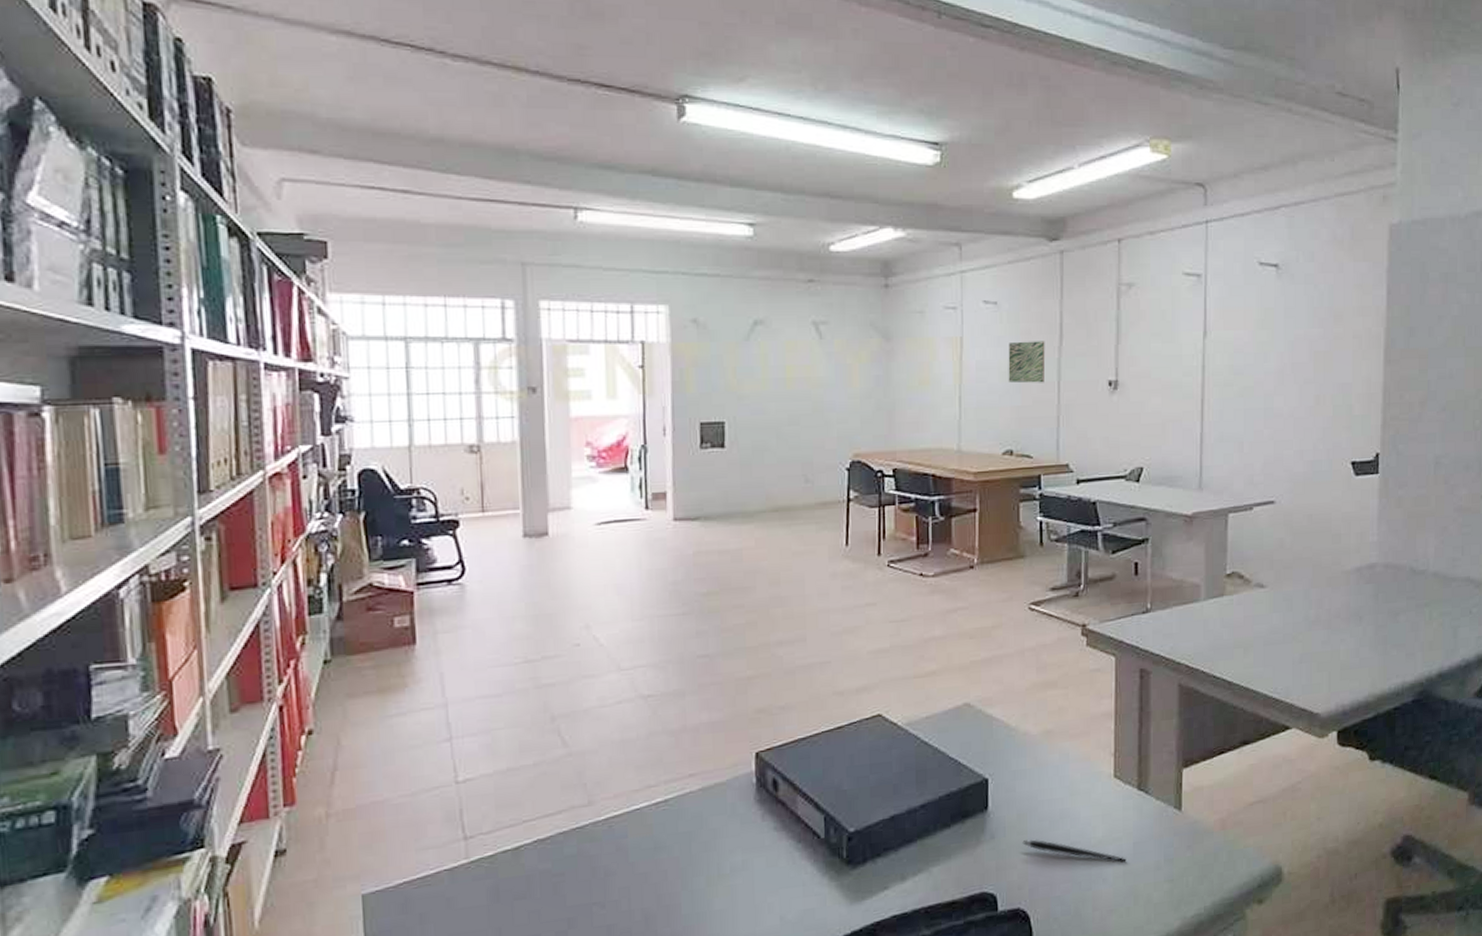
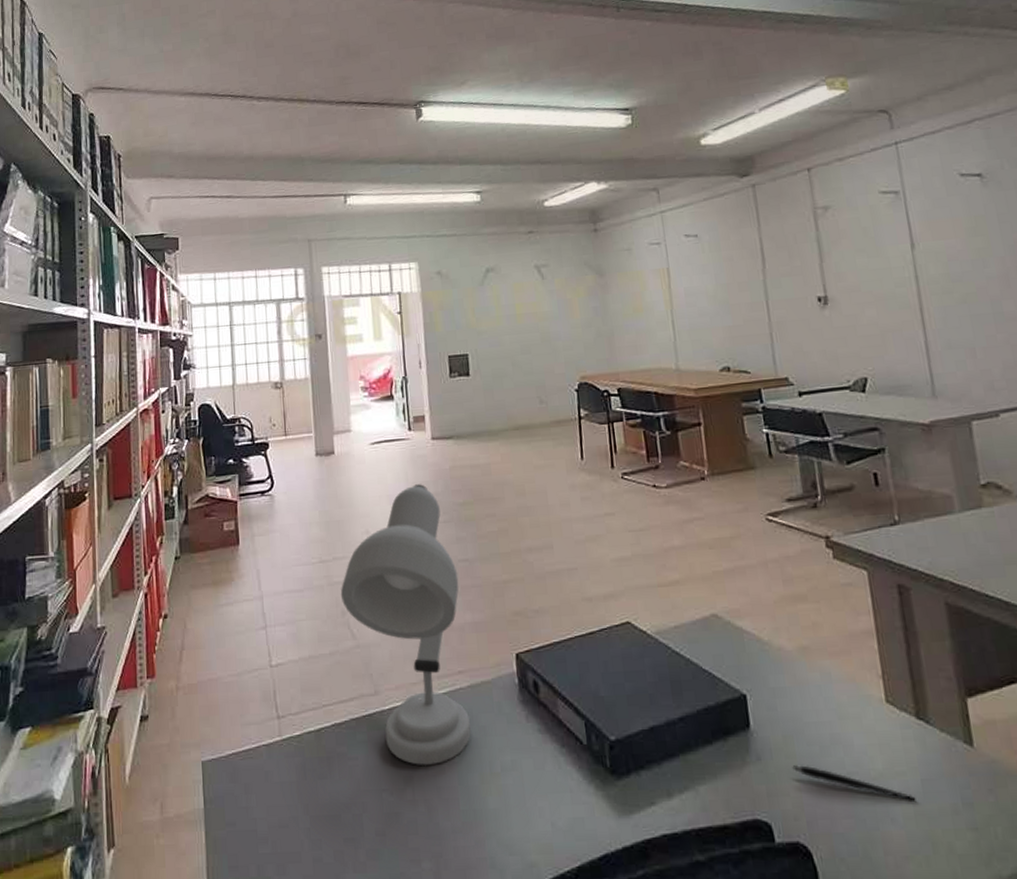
desk lamp: none [549,571,700,875] -> present [340,484,471,765]
wall art: present [1008,341,1045,384] -> none [713,265,753,305]

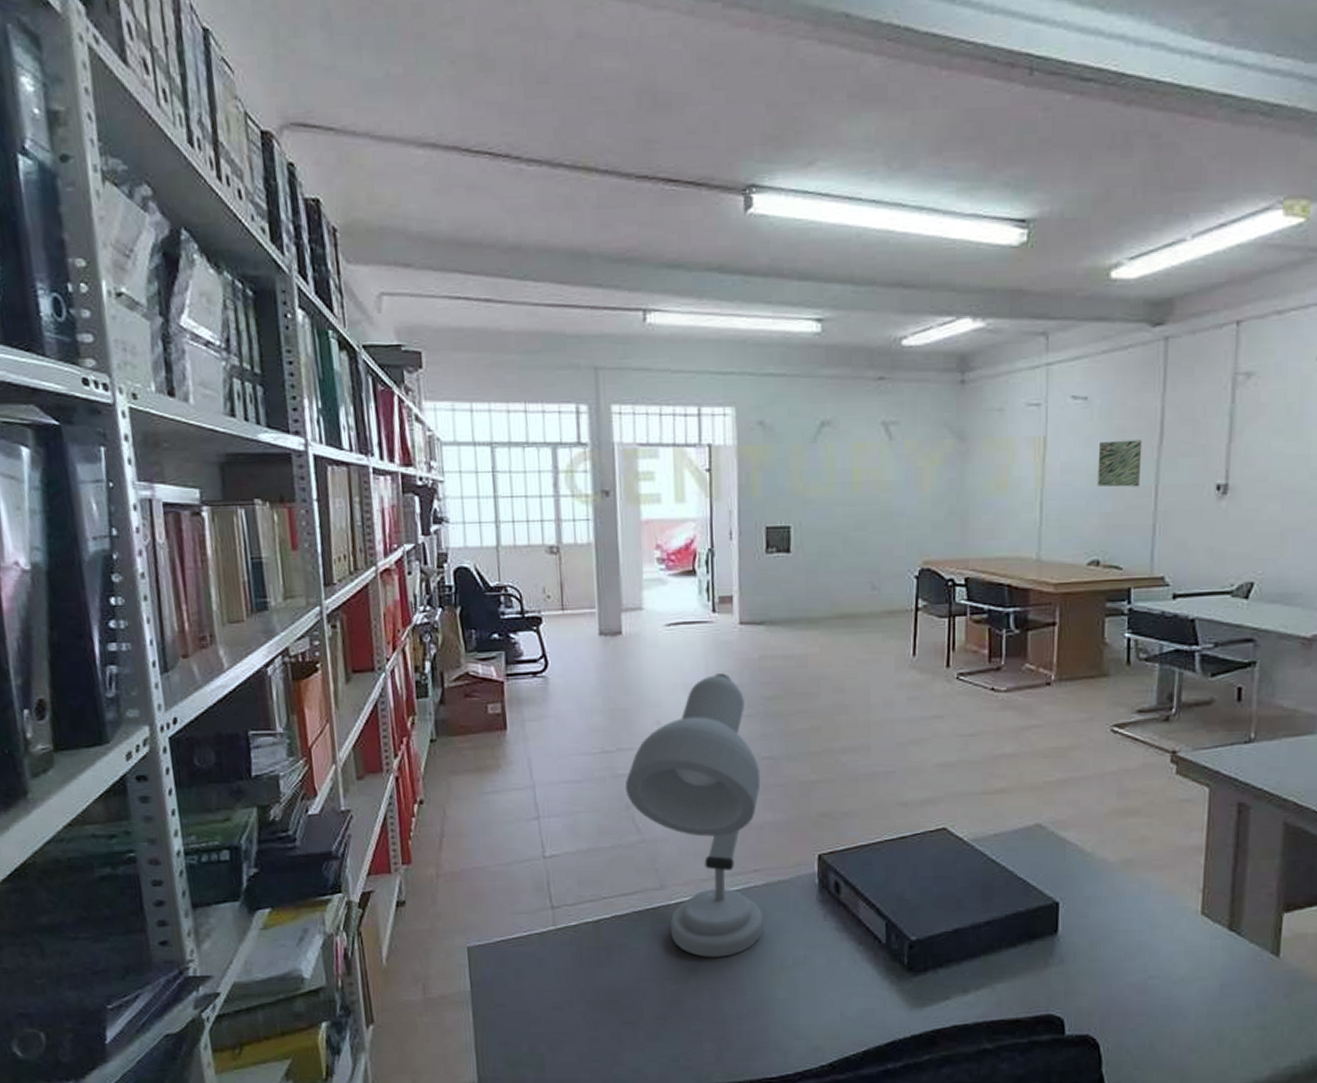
wall art: none [713,265,753,305] -> present [1097,439,1142,487]
pen: present [792,765,916,801] -> none [1094,968,1212,1003]

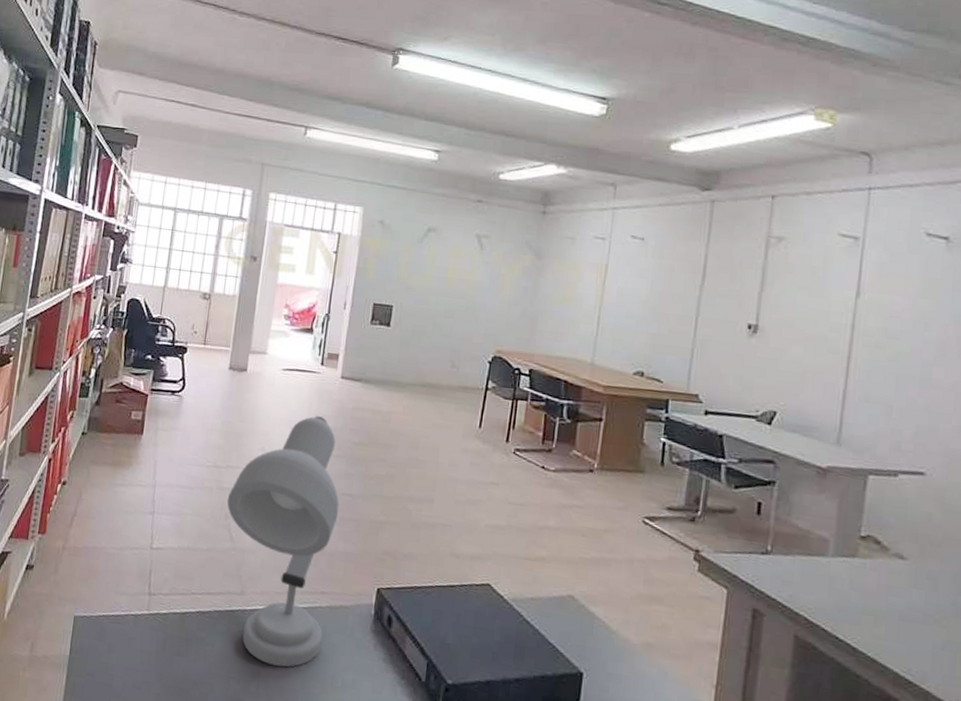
wall art: present [1097,439,1142,487] -> none [647,275,687,316]

